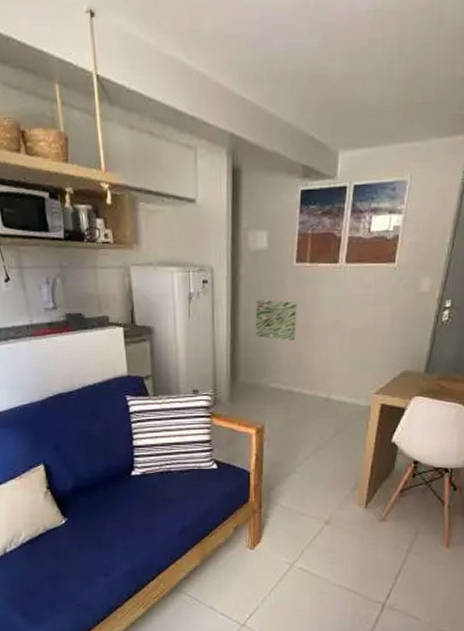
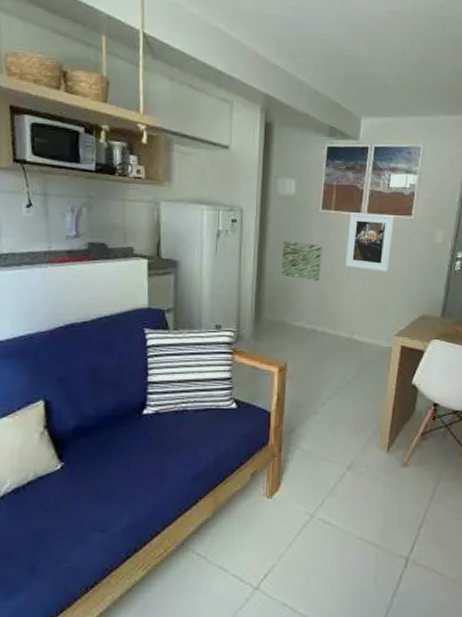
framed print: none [322,263,375,327] -> present [345,212,394,272]

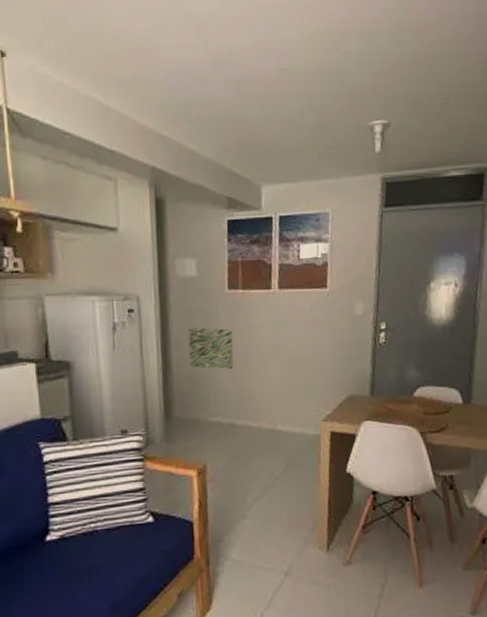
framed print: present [345,212,394,272] -> none [259,289,309,352]

